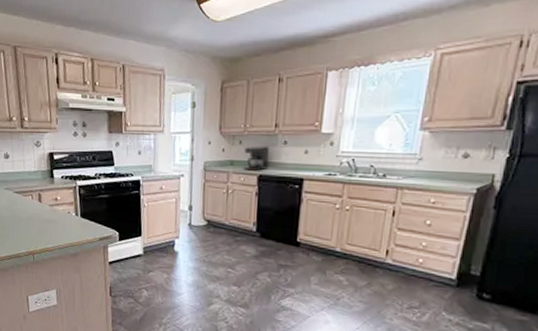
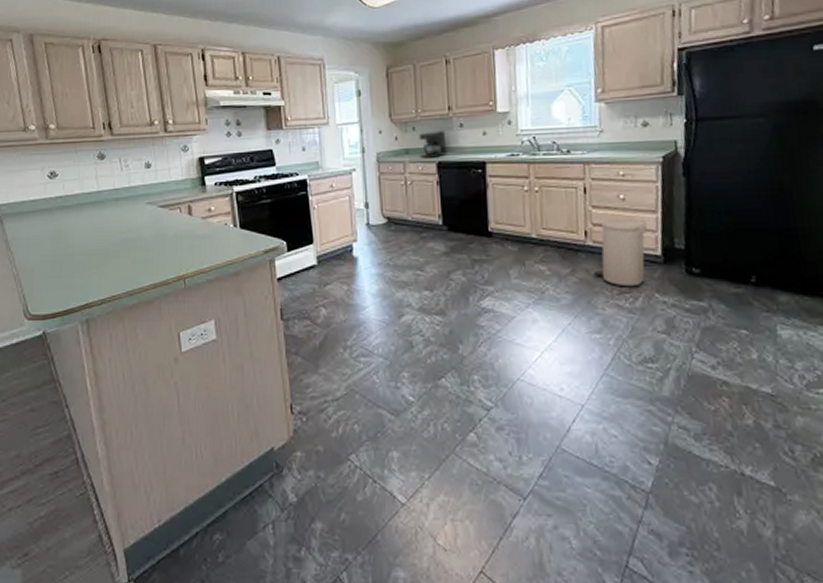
pedal bin: none [387,241,447,304] -> present [593,217,647,287]

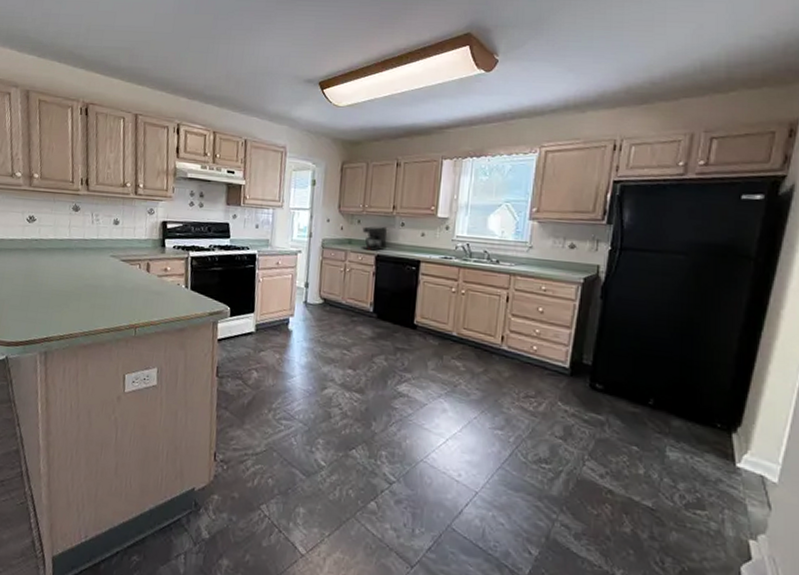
pedal bin: present [593,217,647,287] -> none [504,327,560,394]

